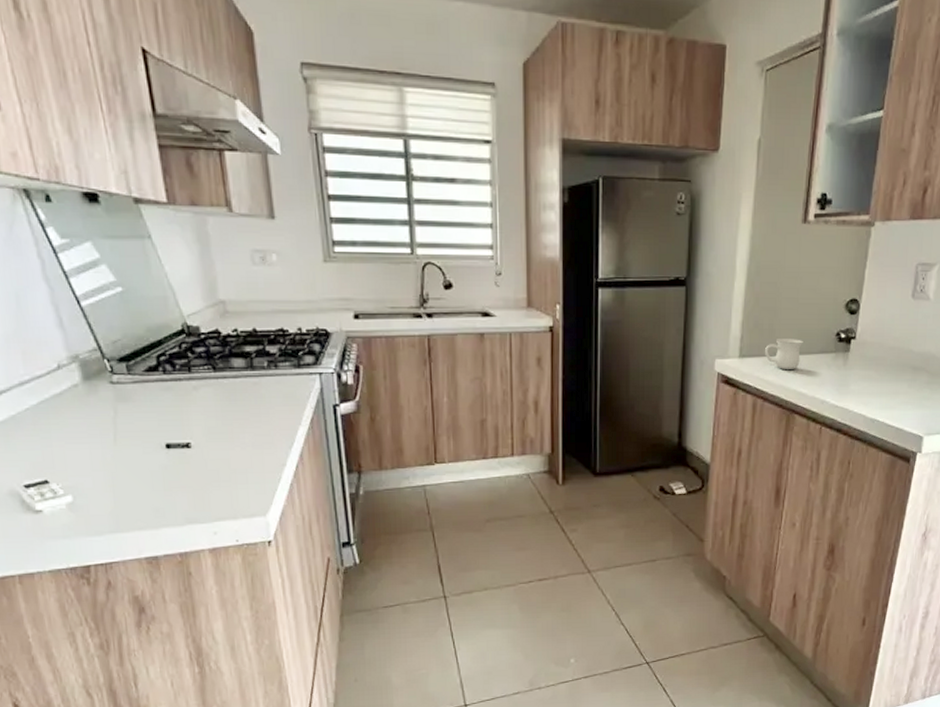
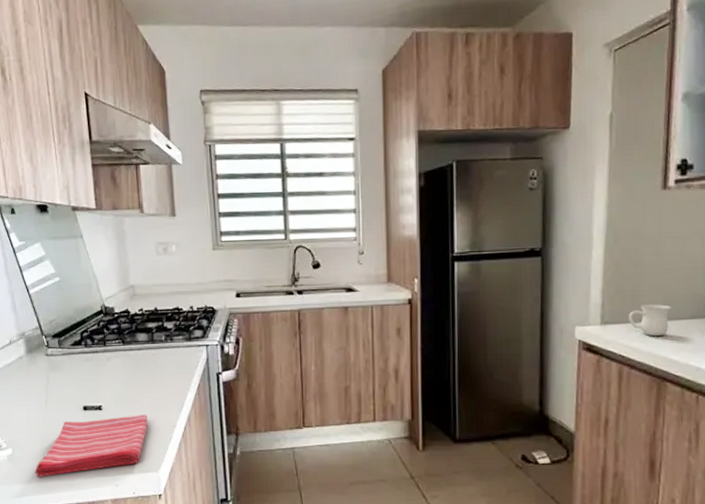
dish towel: none [105,453,251,527] -> present [34,415,148,477]

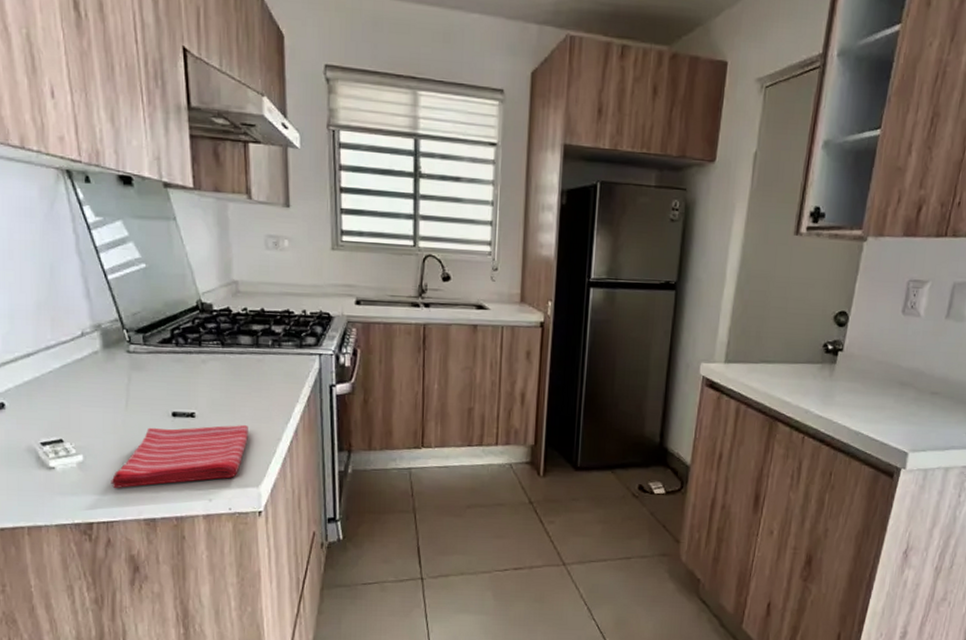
mug: present [629,304,671,336] -> none [751,346,790,378]

